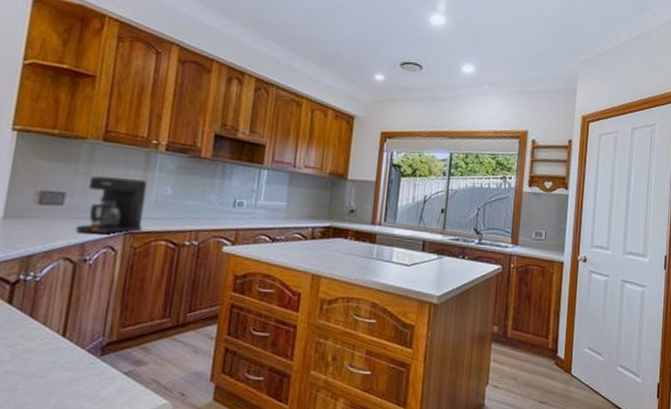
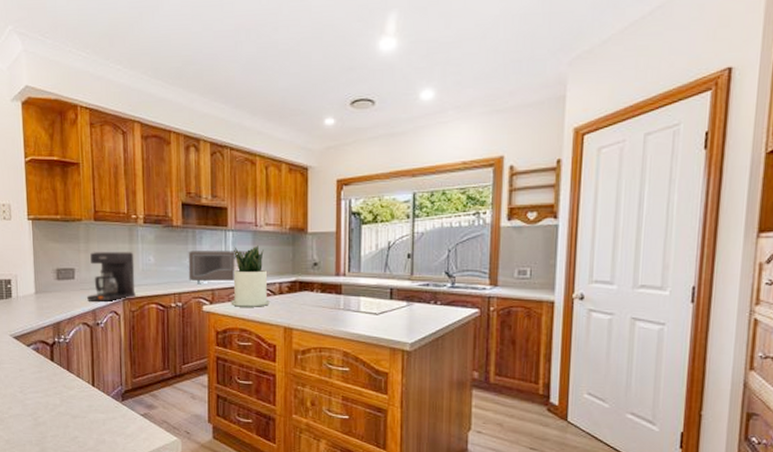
microwave: none [210,185,283,223] -> present [188,251,248,283]
planter: none [256,184,301,252] -> present [231,245,271,307]

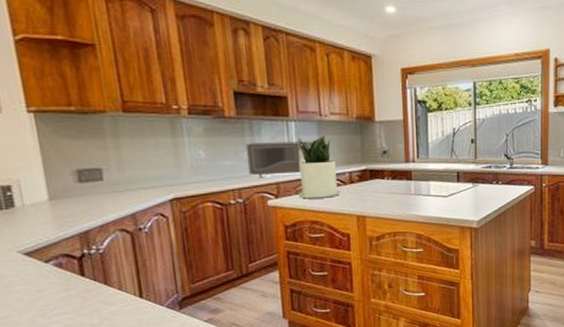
coffee maker: present [86,252,136,302] -> none [121,147,186,205]

